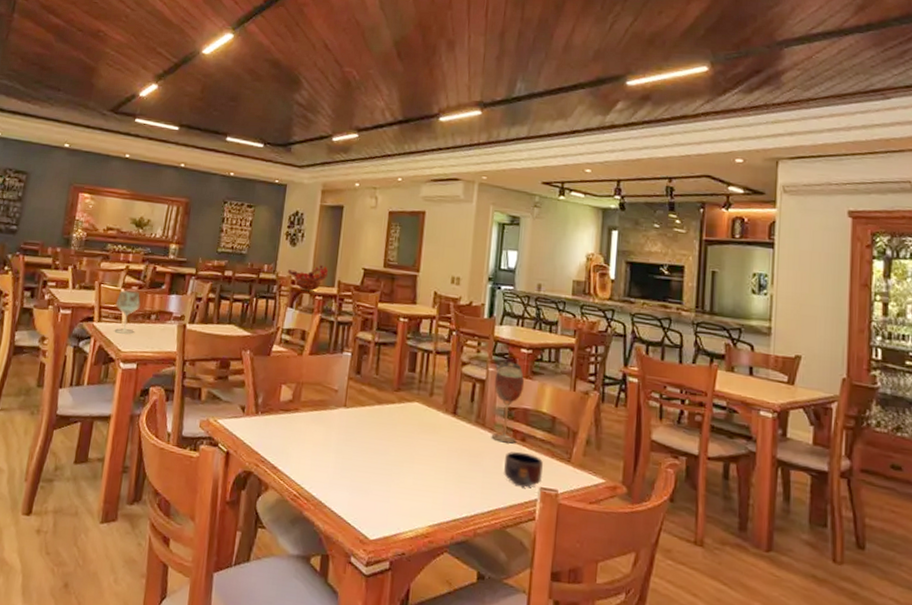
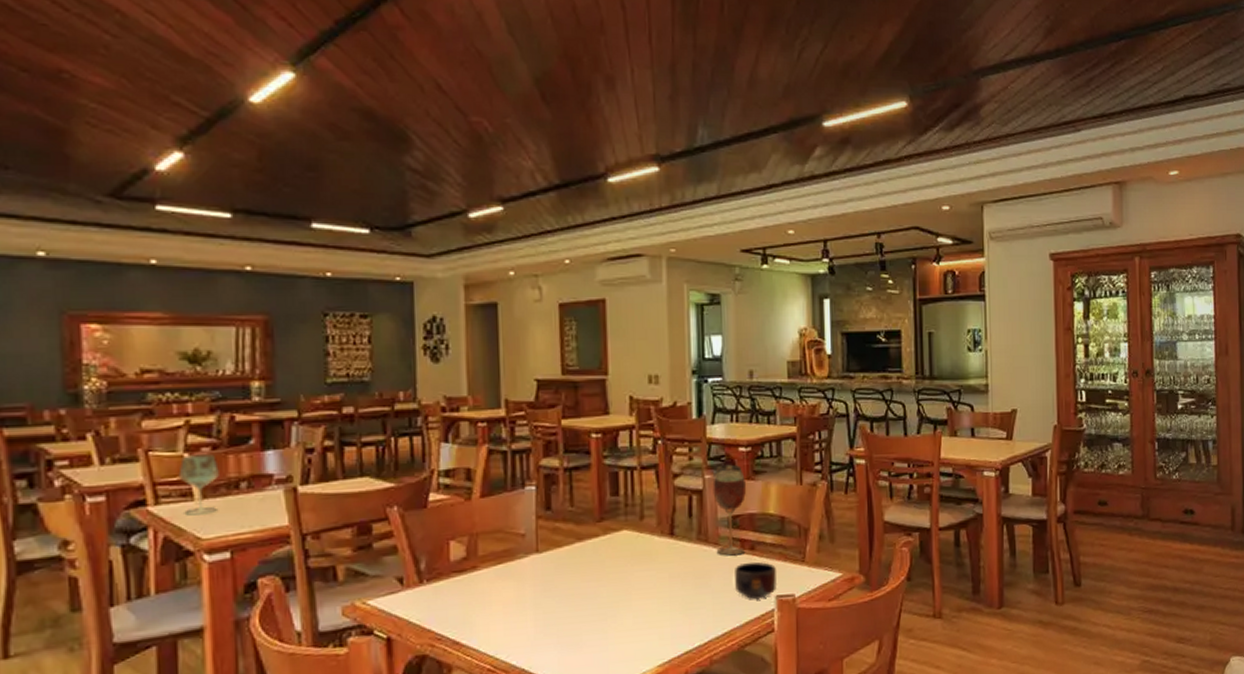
flower arrangement: present [288,265,329,292] -> none [434,382,491,419]

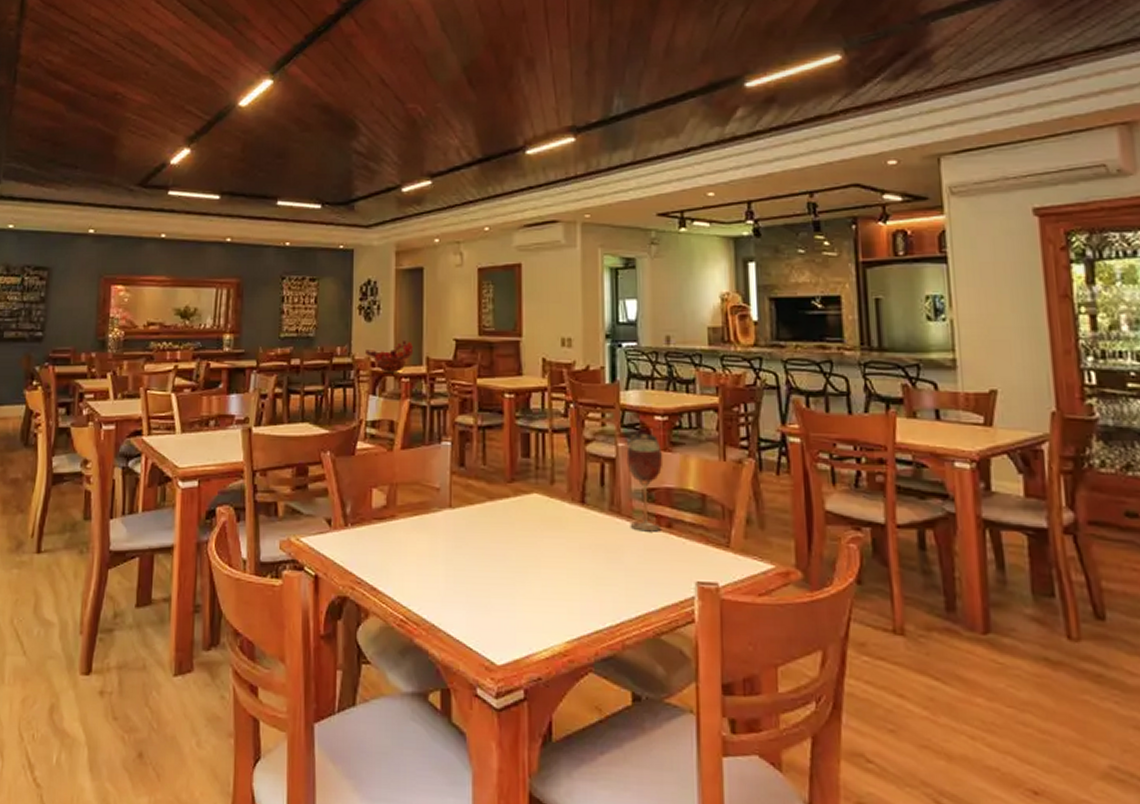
wine glass: present [178,454,219,516] -> none [166,395,195,447]
flower arrangement: none [434,382,491,419] -> present [366,341,414,374]
mug: present [735,561,778,600] -> none [650,540,699,584]

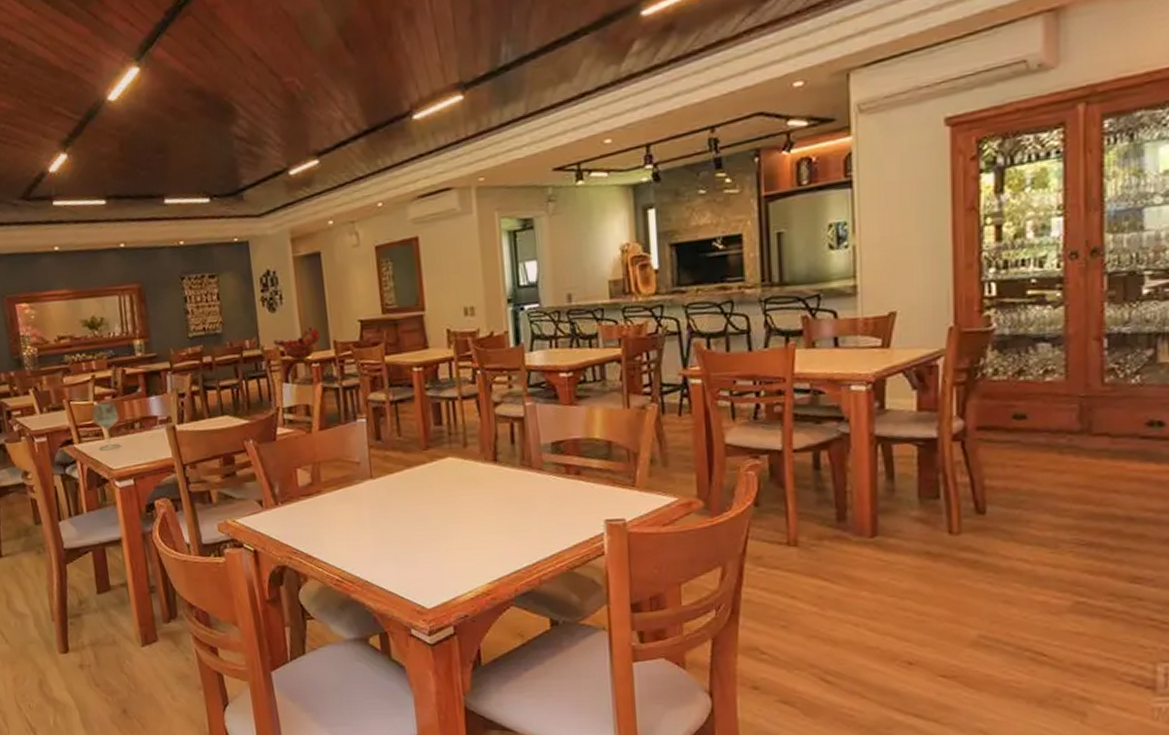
wine glass: none [166,395,195,447] -> present [92,401,121,451]
wineglass: present [626,433,664,532] -> none [534,391,570,481]

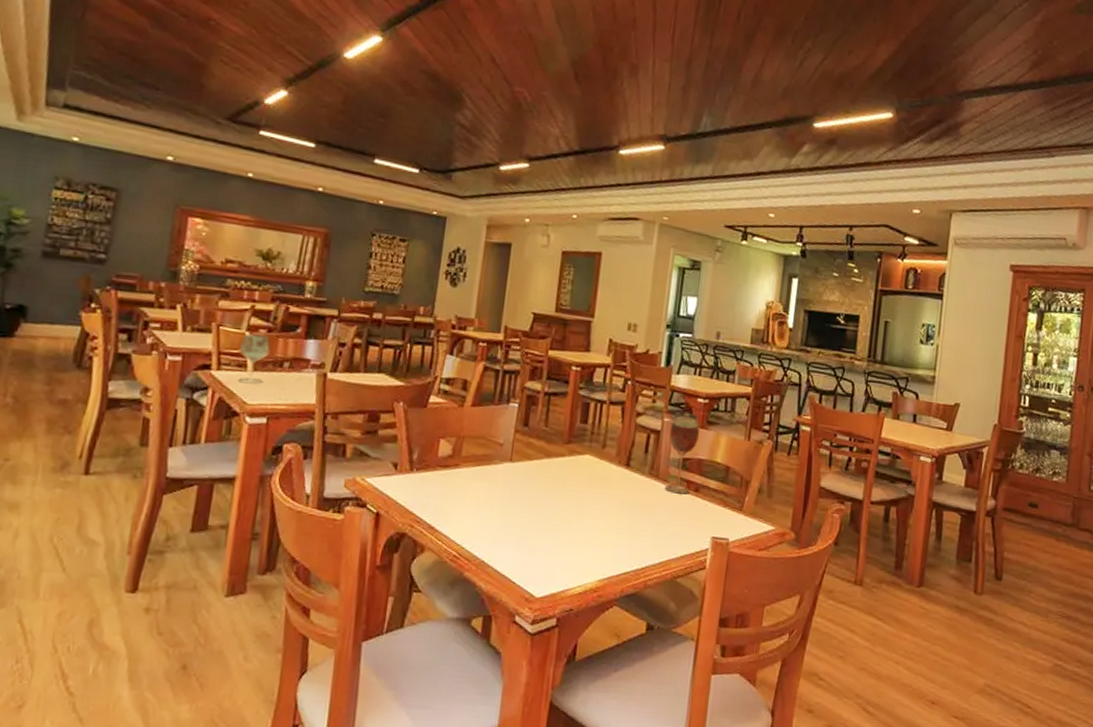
flower arrangement: present [273,327,321,361] -> none [447,308,494,338]
wineglass: none [534,391,570,481] -> present [664,411,700,495]

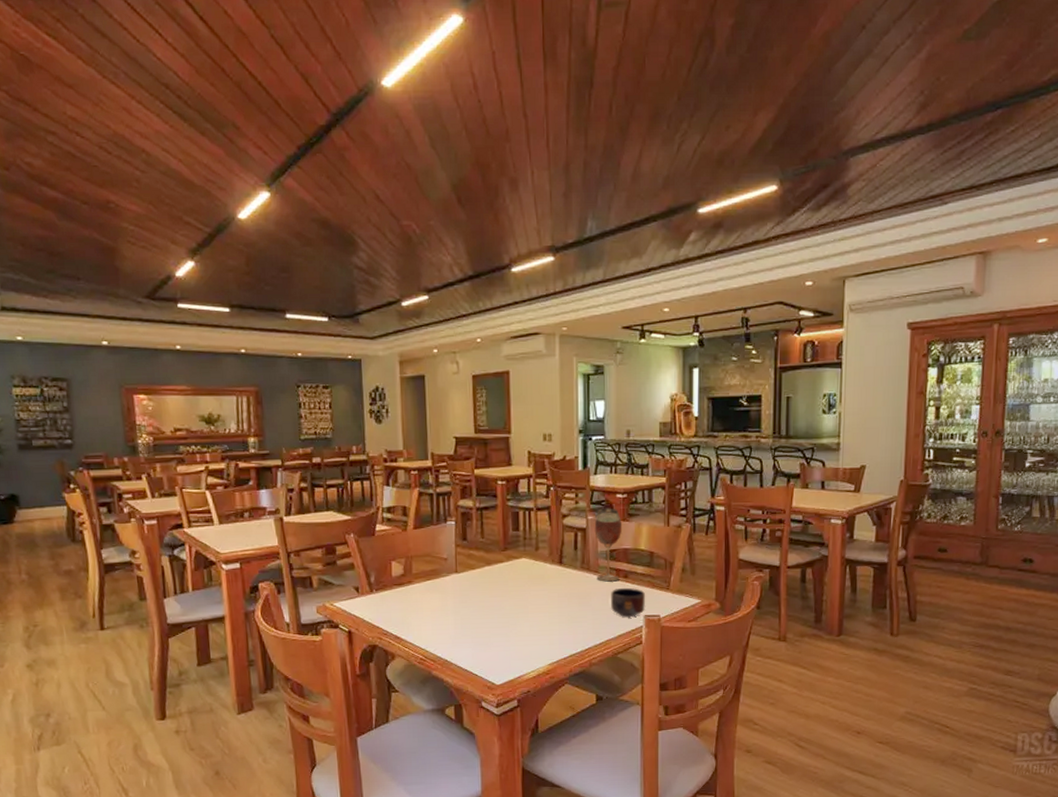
wine glass: present [237,333,271,385] -> none [203,492,230,536]
mug: none [676,502,716,538] -> present [611,587,646,618]

